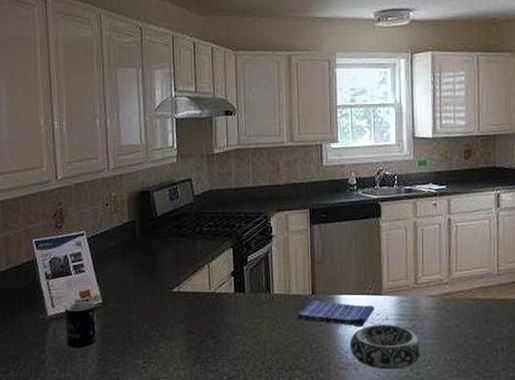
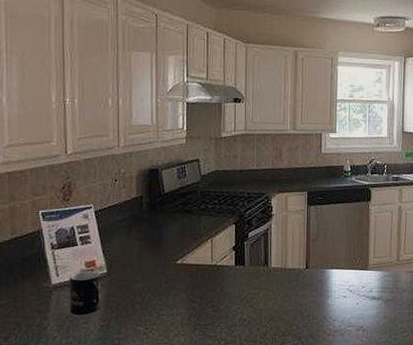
dish towel: present [297,300,374,327] -> none [292,274,361,298]
decorative bowl: present [350,324,423,369] -> none [337,296,401,336]

